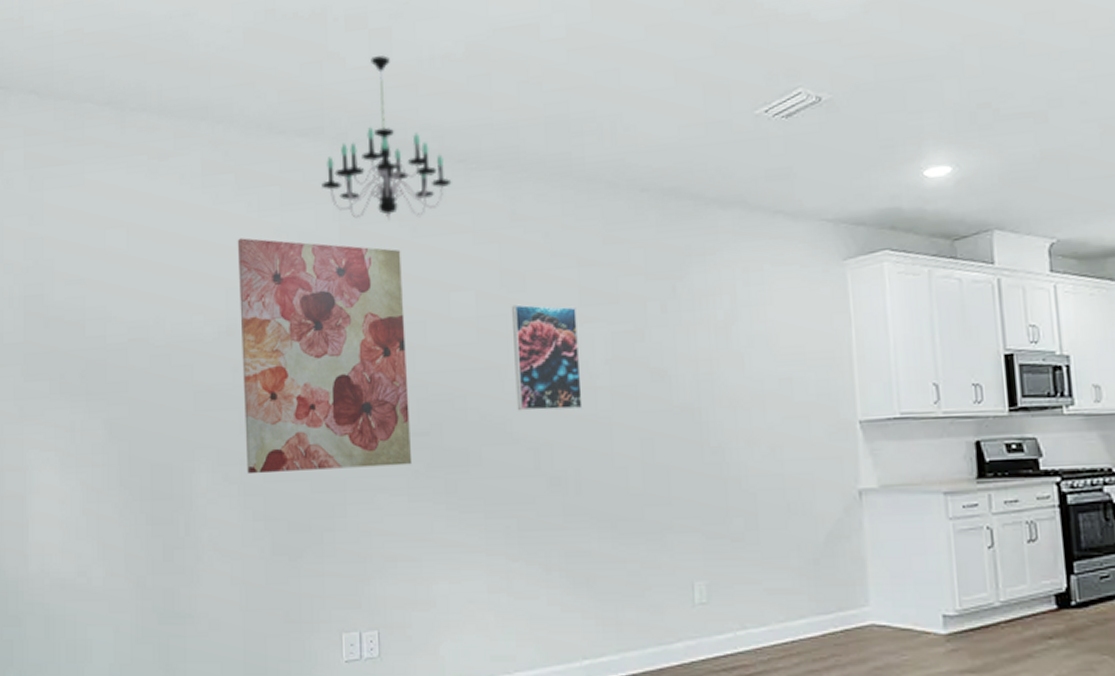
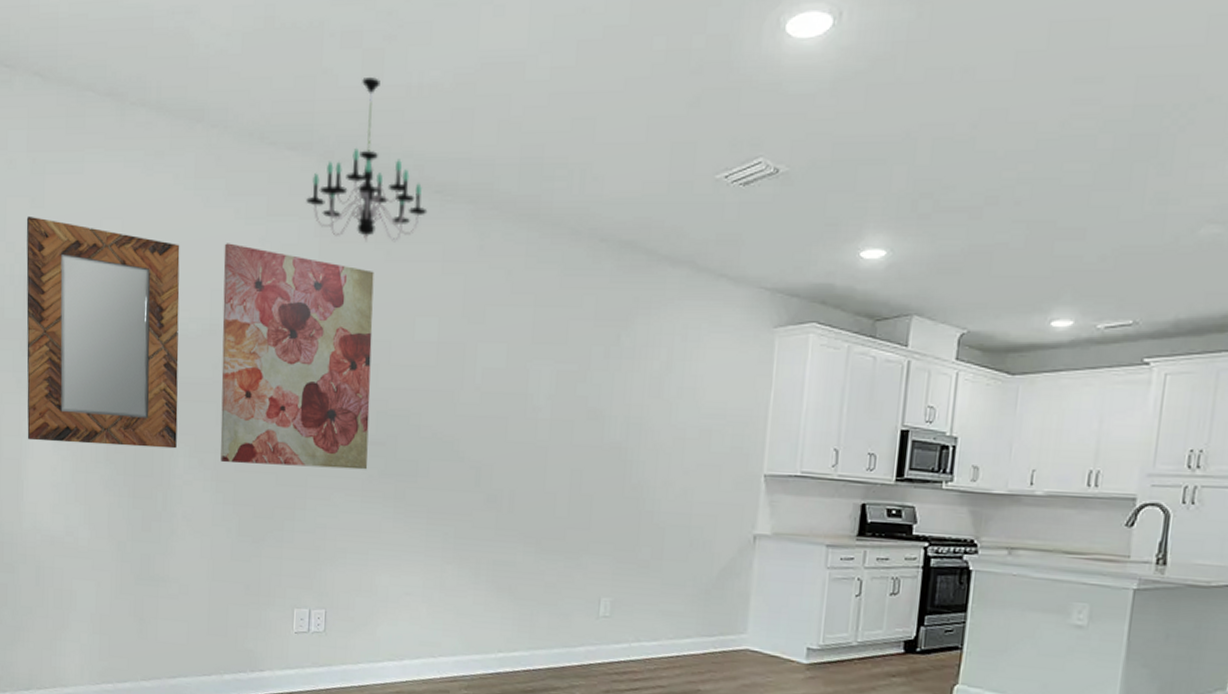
home mirror: none [25,234,198,473] -> present [26,215,180,449]
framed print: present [511,304,583,411] -> none [465,335,528,437]

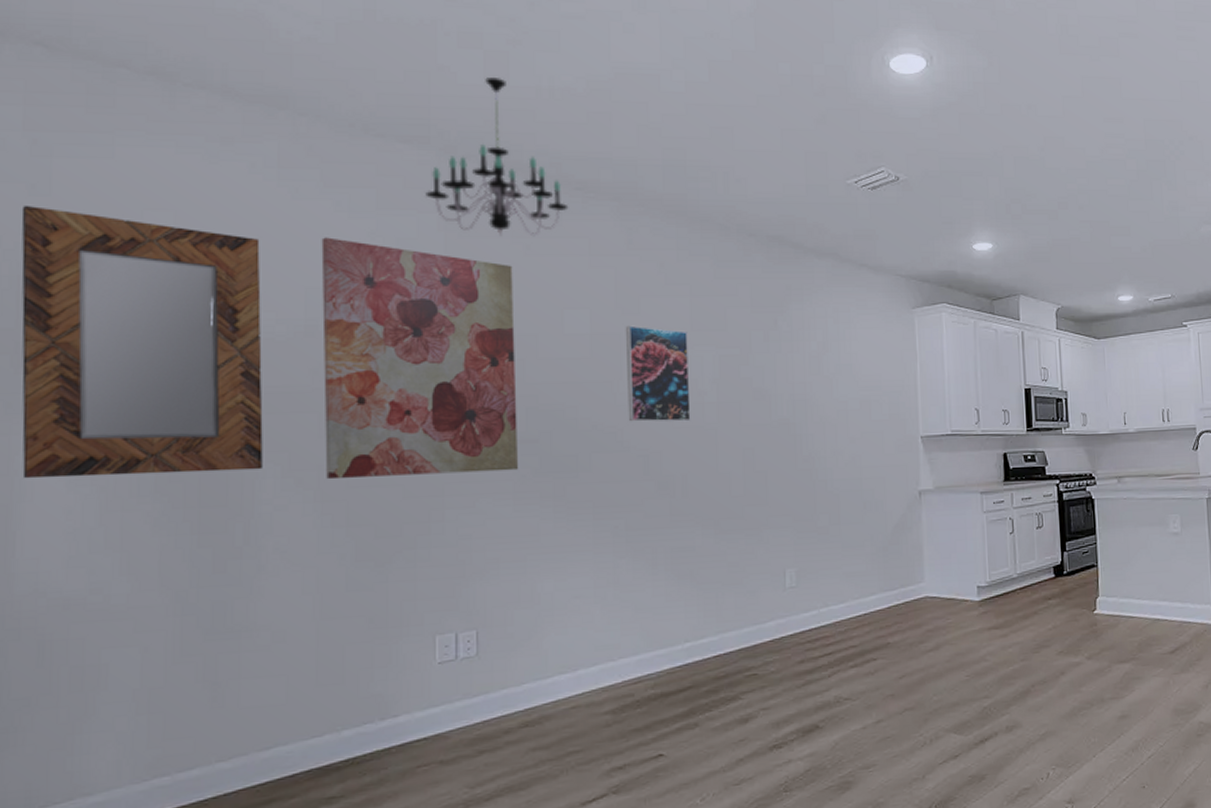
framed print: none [465,335,528,437] -> present [625,325,691,422]

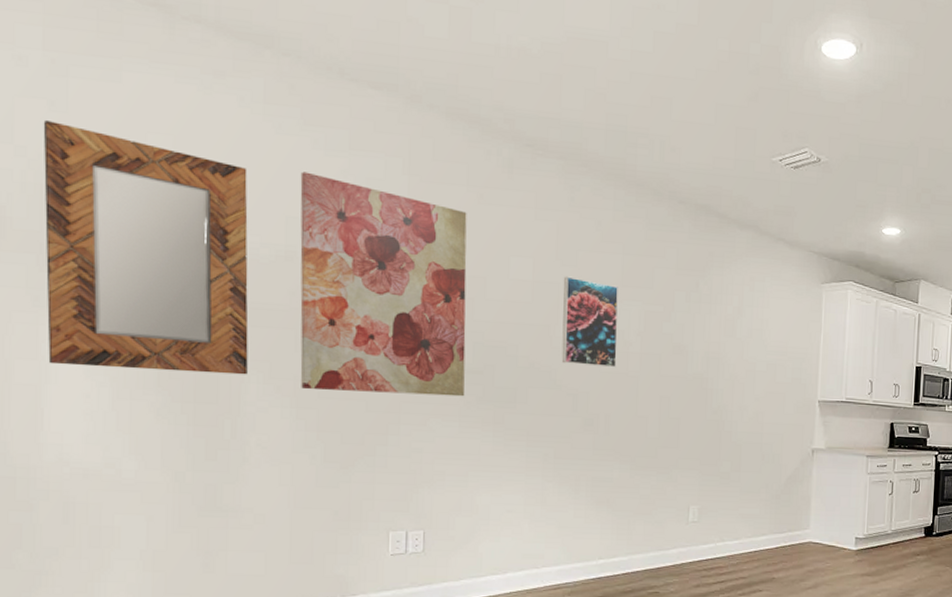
chandelier: present [425,77,569,237] -> none [393,32,519,187]

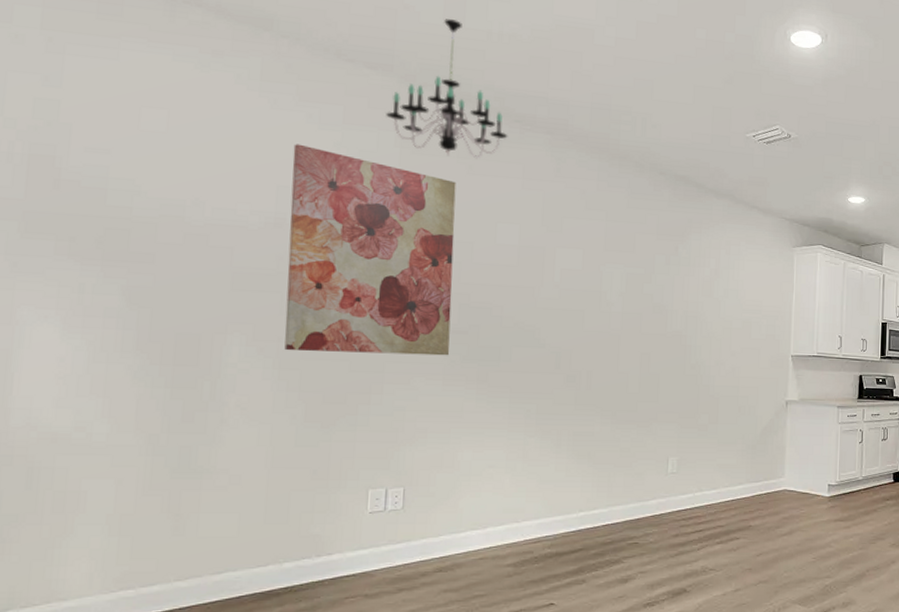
home mirror: present [43,119,249,375] -> none [22,93,241,338]
chandelier: none [393,32,519,187] -> present [386,19,508,159]
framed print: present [561,276,618,368] -> none [545,241,601,327]

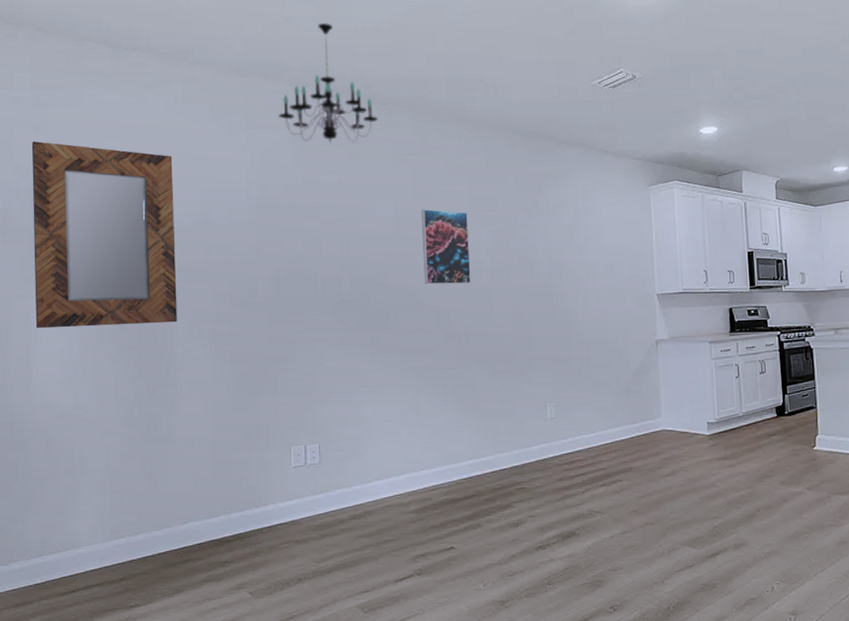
home mirror: none [22,93,241,338] -> present [31,141,177,329]
wall art: present [284,144,456,356] -> none [211,152,347,330]
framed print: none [545,241,601,327] -> present [421,209,471,285]

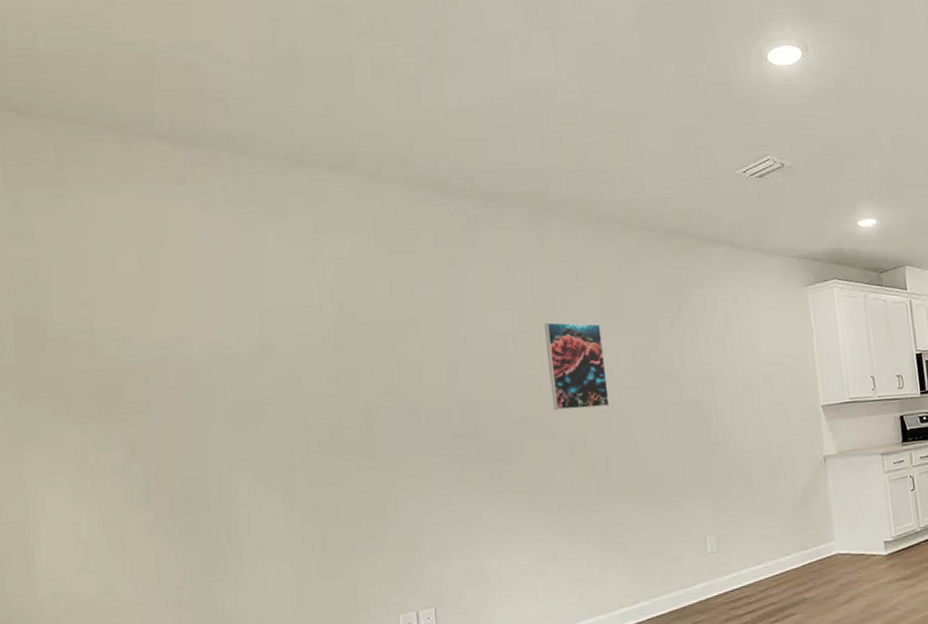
home mirror: present [31,141,177,329] -> none [10,255,236,498]
chandelier: present [279,23,378,145] -> none [356,103,484,250]

